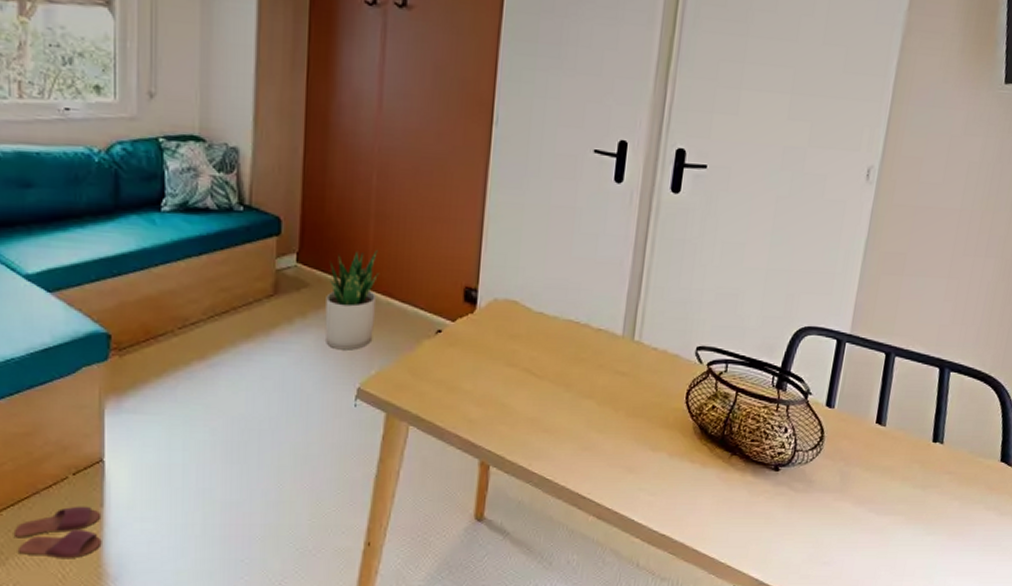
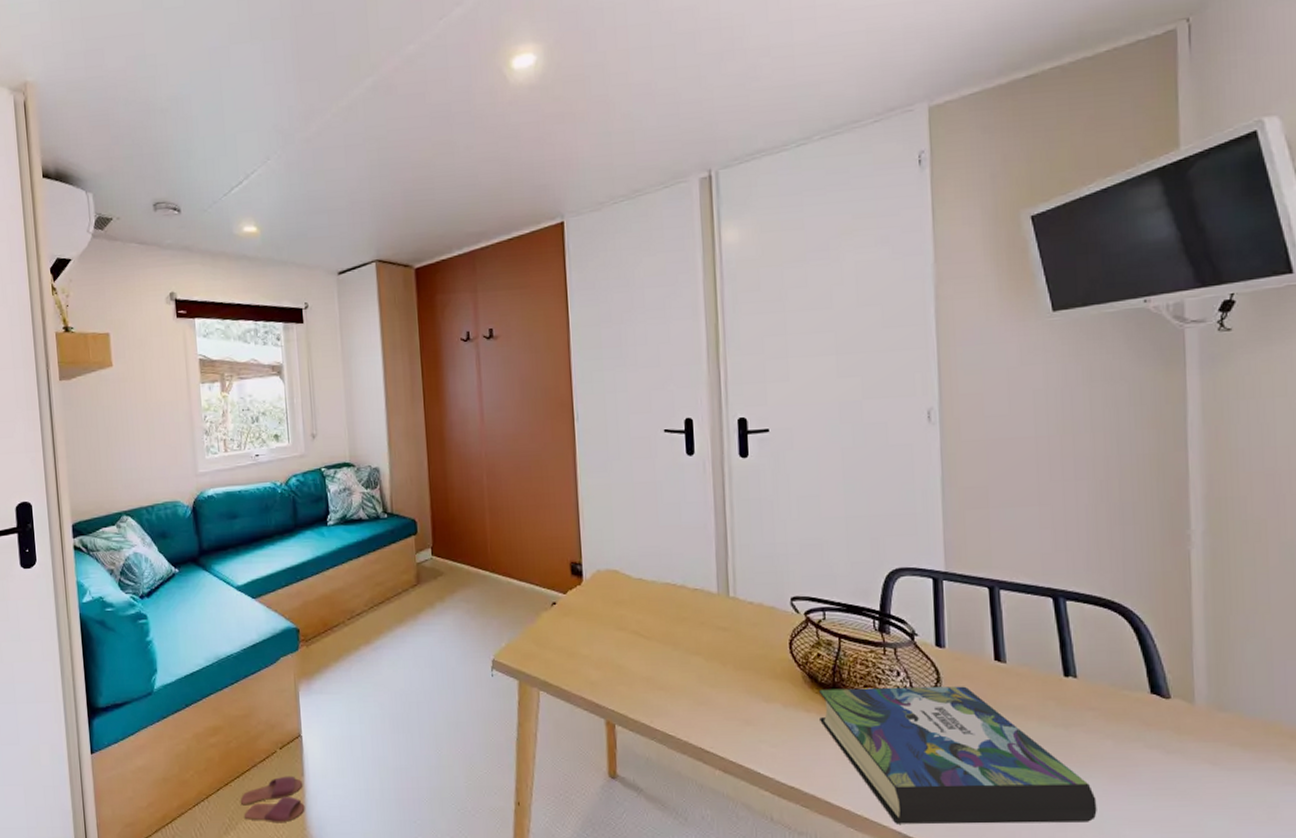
planter: present [325,250,378,350] -> none [457,538,500,627]
book: none [702,441,934,573] -> present [818,686,1097,824]

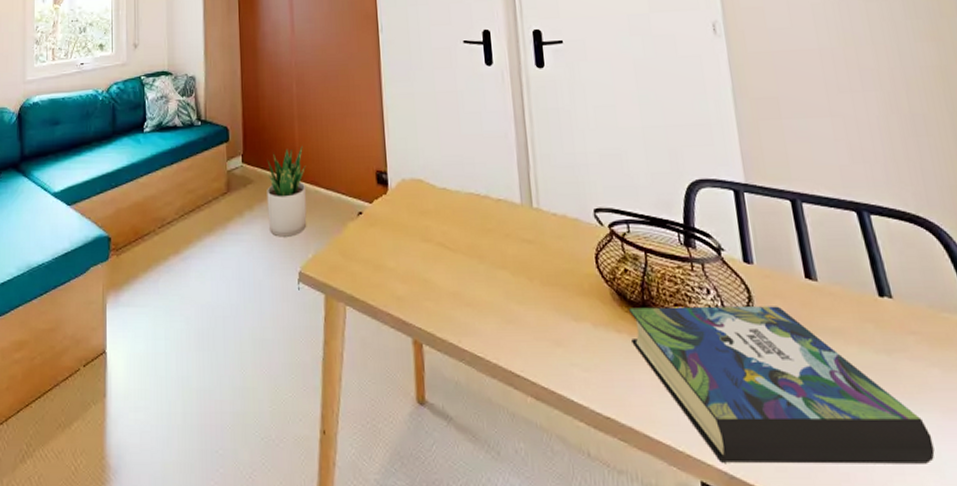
slippers: present [241,776,305,823] -> none [41,396,105,451]
planter: none [457,538,500,627] -> present [267,146,307,237]

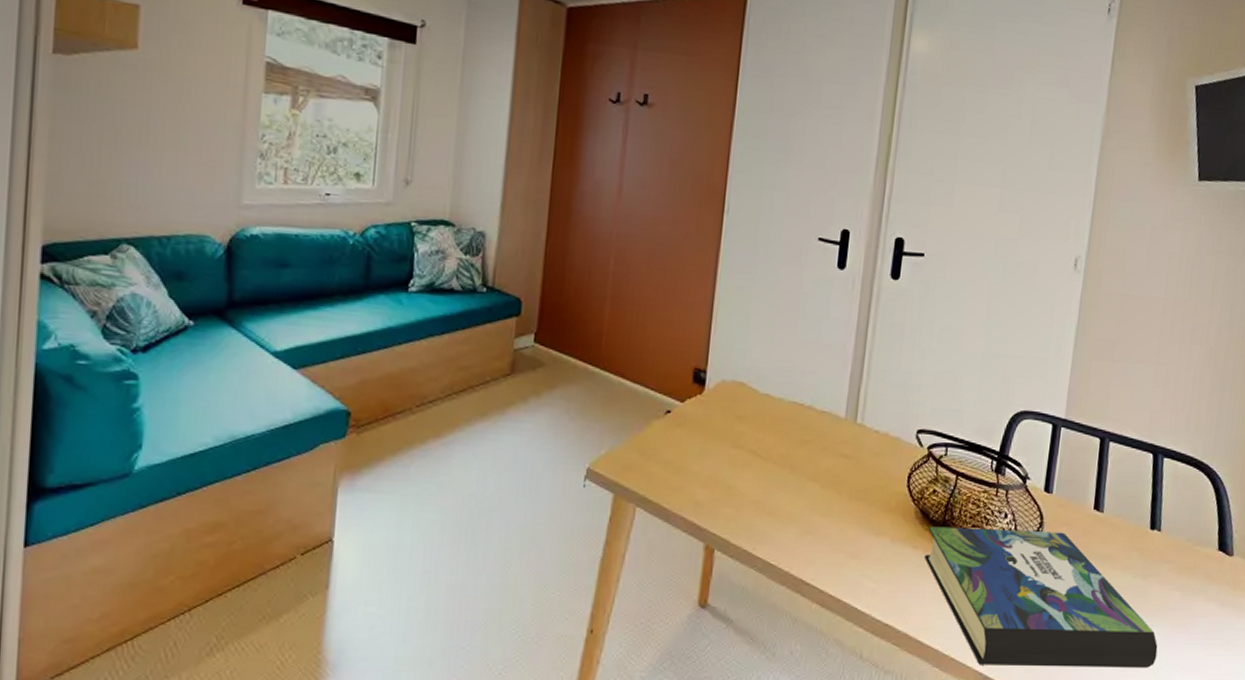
planter: present [267,146,307,237] -> none [558,331,612,430]

